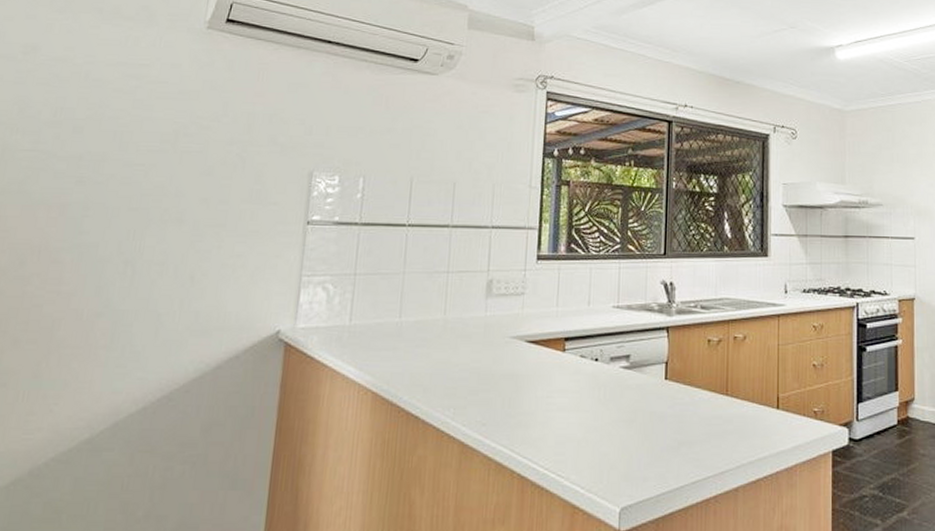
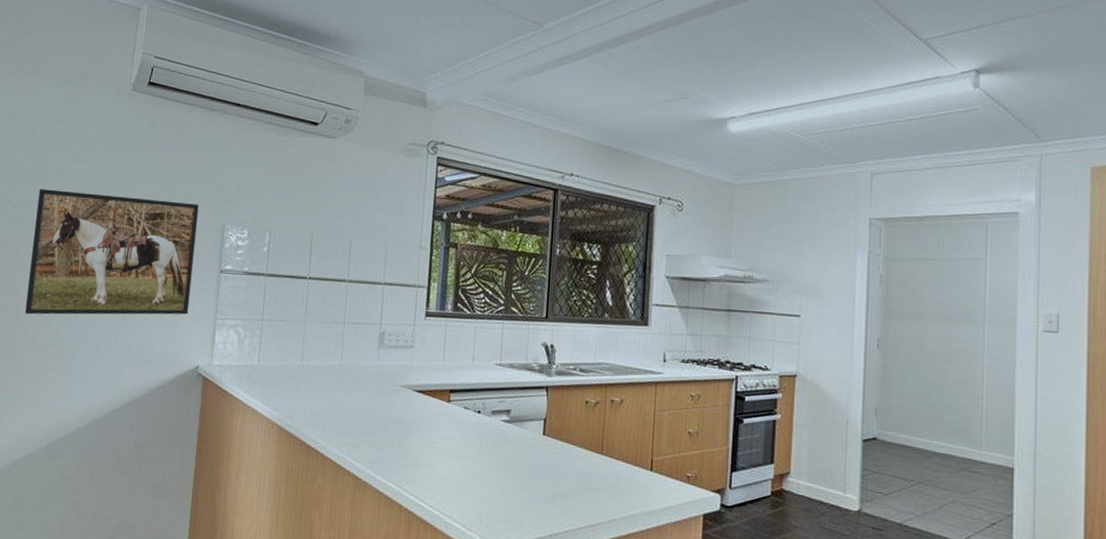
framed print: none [67,139,283,284] -> present [24,189,199,315]

